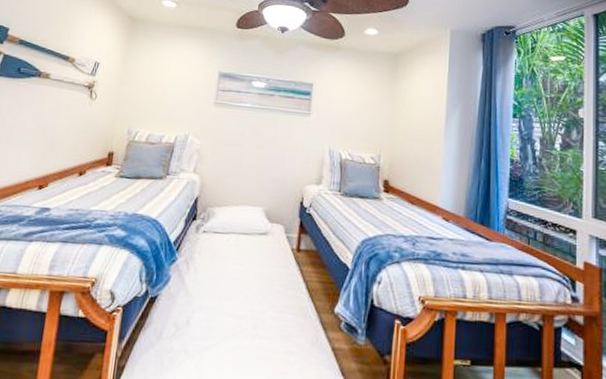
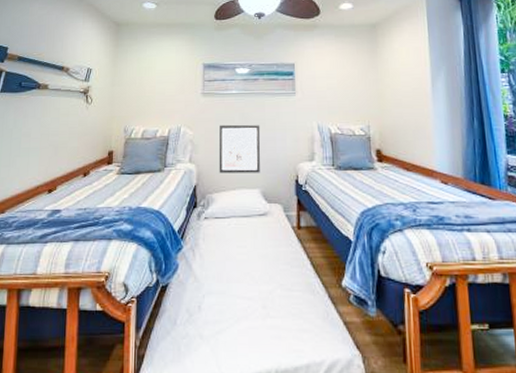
wall art: none [223,137,271,191] -> present [218,124,261,173]

